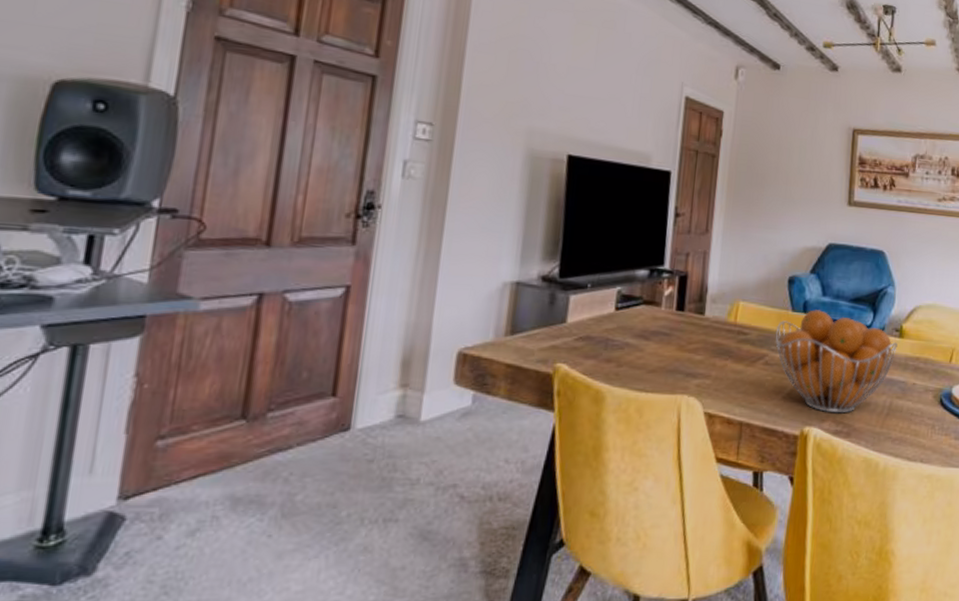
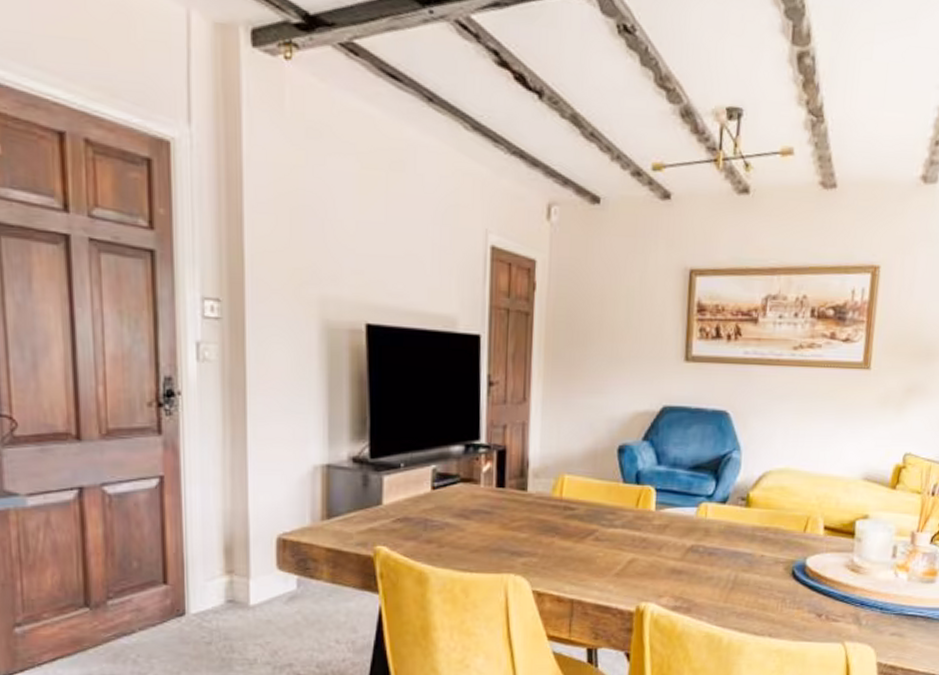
fruit basket: present [775,310,898,414] -> none [605,480,744,589]

